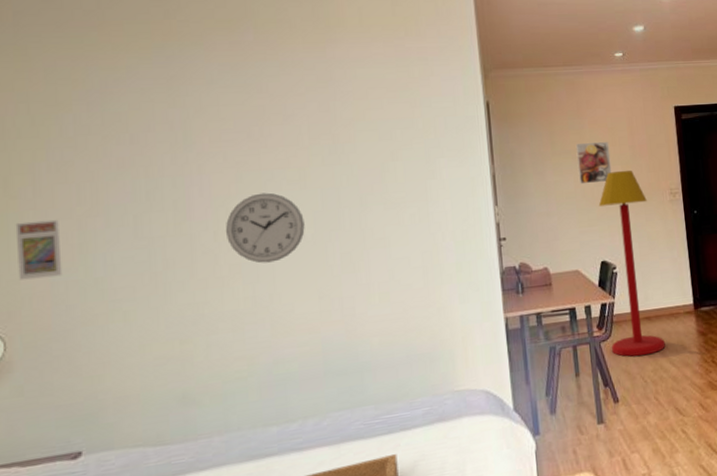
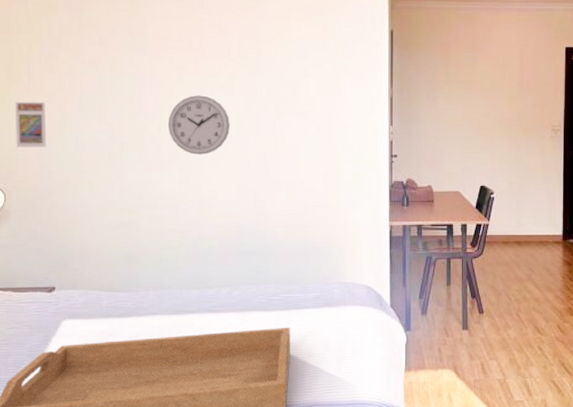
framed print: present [575,141,612,185] -> none [467,75,499,114]
floor lamp: present [598,170,666,357] -> none [482,104,532,276]

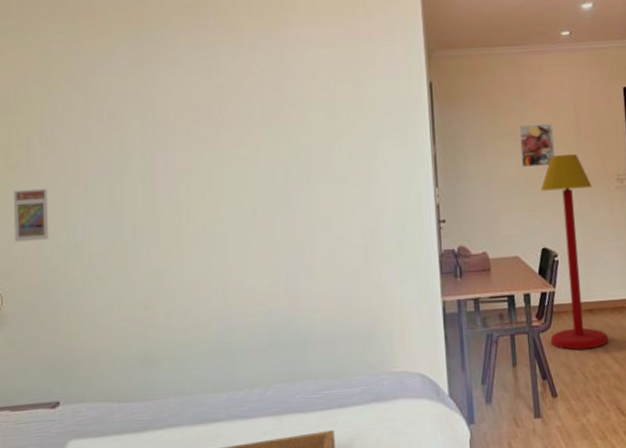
wall clock: present [167,95,230,155] -> none [185,168,256,236]
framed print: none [467,75,499,114] -> present [518,123,555,168]
floor lamp: none [482,104,532,276] -> present [540,153,609,350]

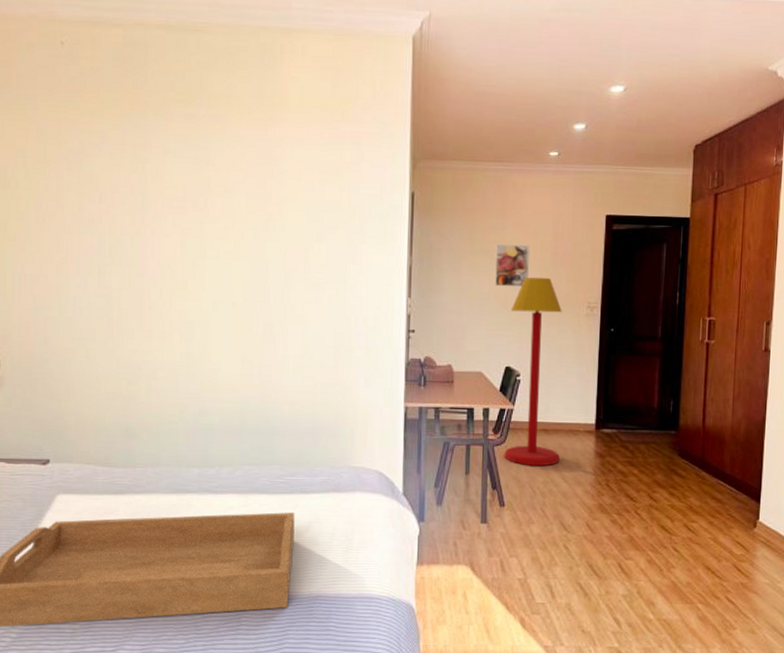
trading card display case: present [13,188,49,242] -> none [10,261,43,312]

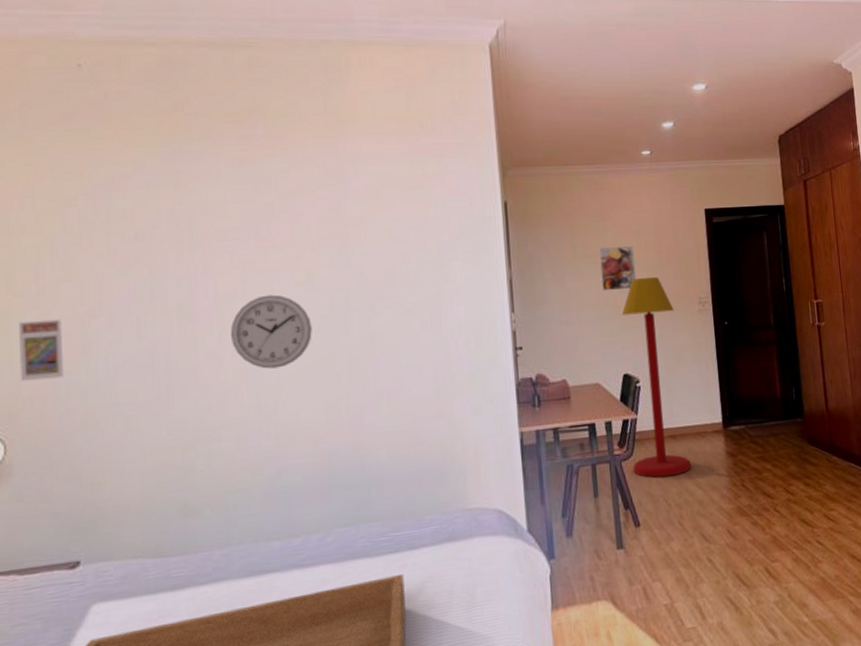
trading card display case: none [10,261,43,312] -> present [18,319,64,381]
wall clock: none [169,259,235,324] -> present [230,294,312,369]

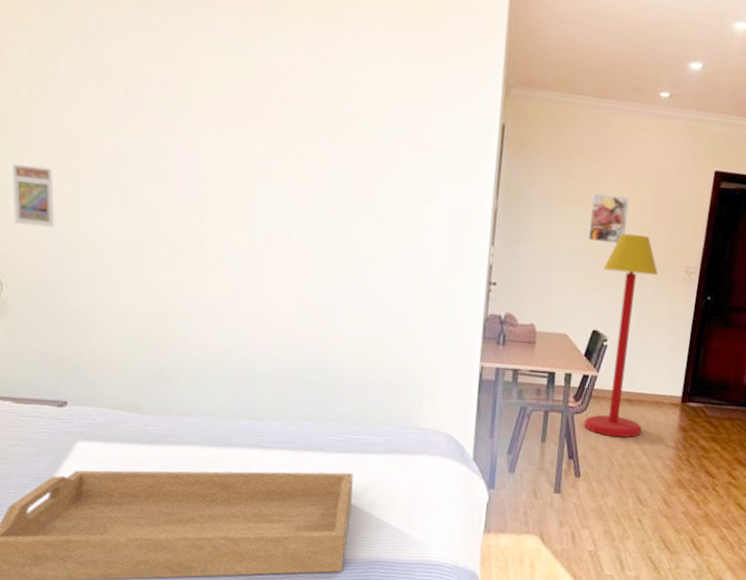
wall clock: present [230,294,312,369] -> none [212,180,292,258]

